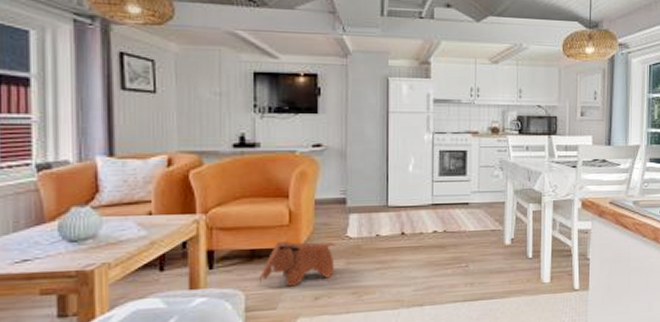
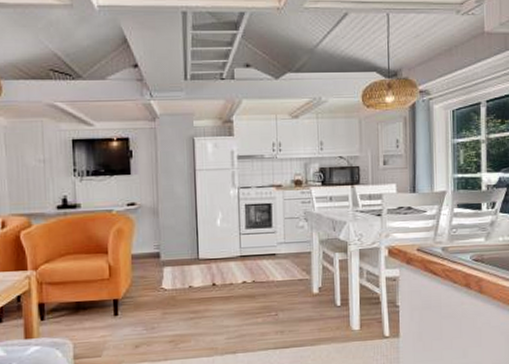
toy elephant: present [258,240,337,287] -> none [84,292,153,336]

